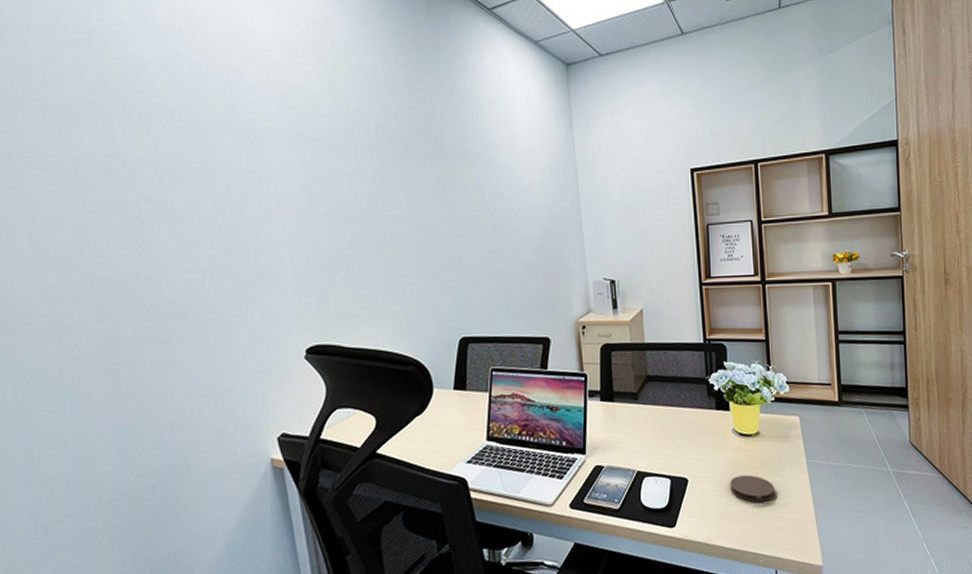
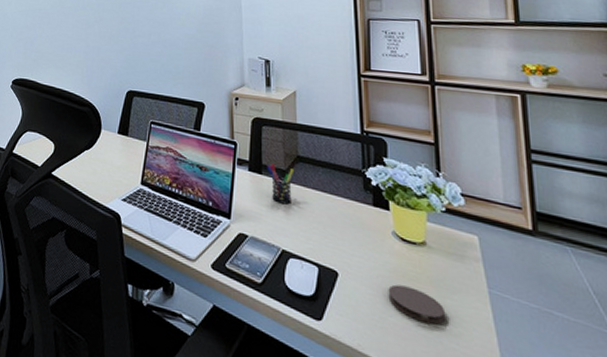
pen holder: none [618,388,645,427] -> present [267,163,295,205]

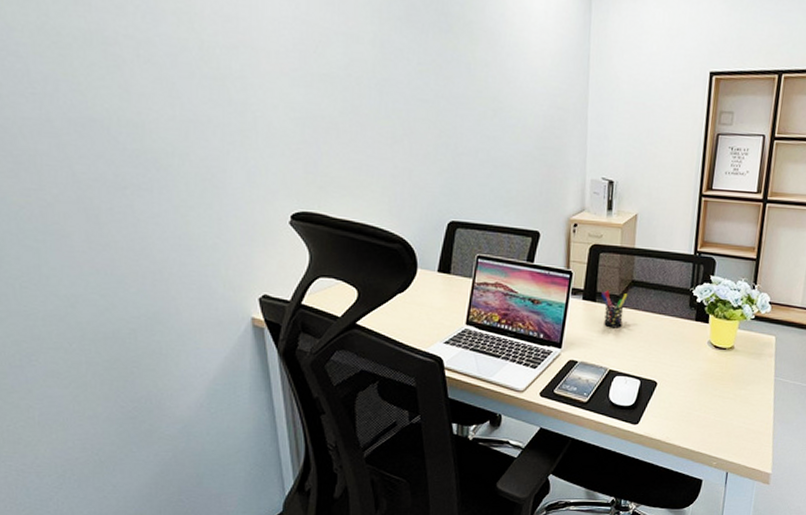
coaster: present [388,284,446,325] -> none [696,385,740,411]

